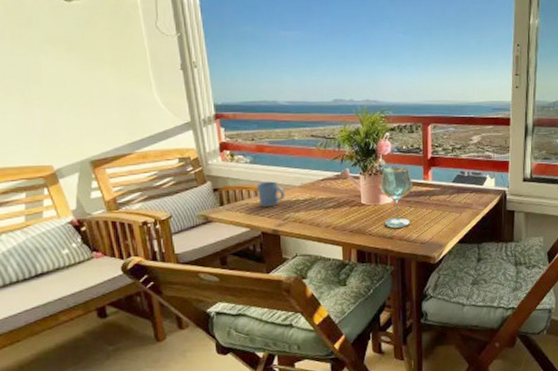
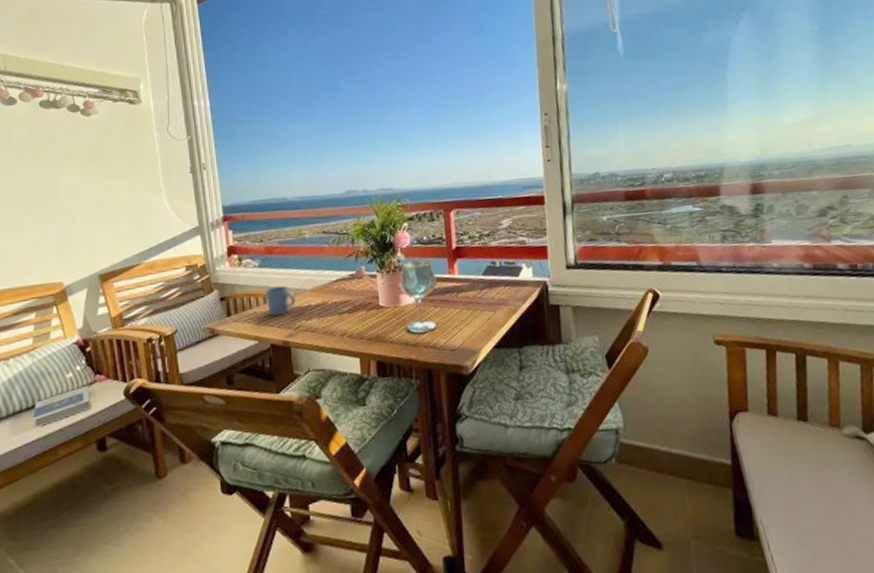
hardback book: none [30,260,90,297] -> present [32,385,92,428]

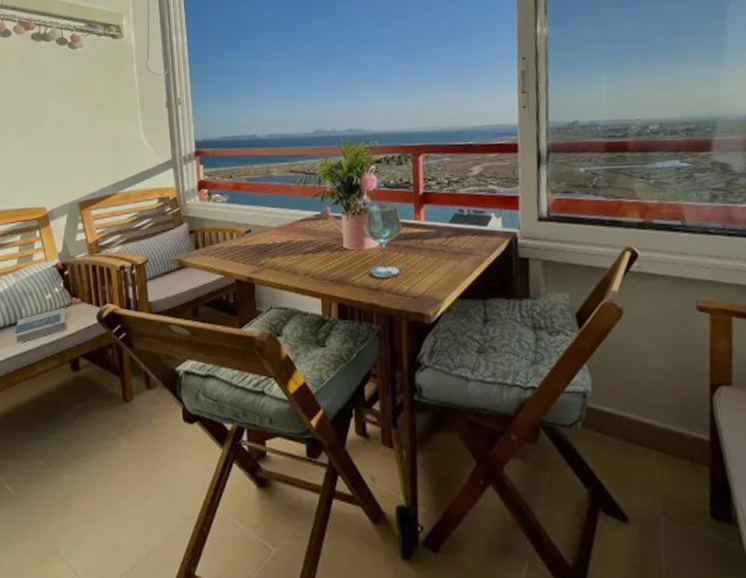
mug: present [265,285,296,316] -> none [232,222,261,252]

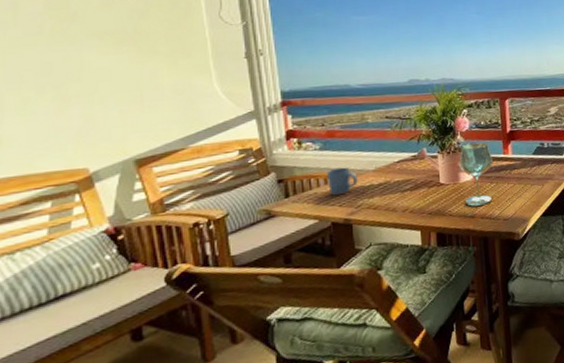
hardback book: present [14,307,68,344] -> none [46,274,125,325]
mug: none [232,222,261,252] -> present [326,167,358,196]

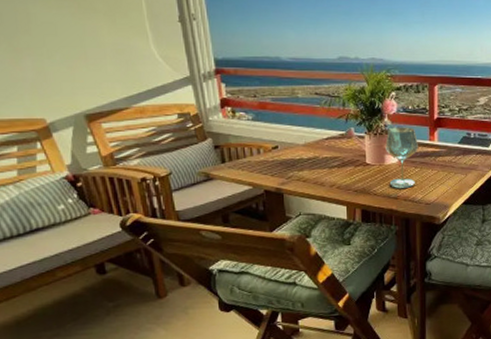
mug: present [326,167,358,196] -> none [259,139,289,166]

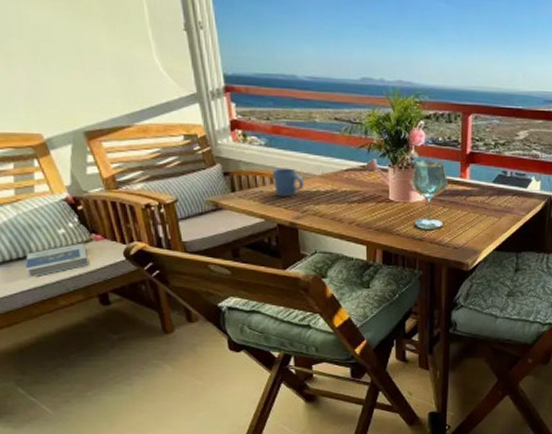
hardback book: none [25,216,88,253] -> present [25,242,90,278]
mug: none [259,139,289,166] -> present [272,168,304,197]

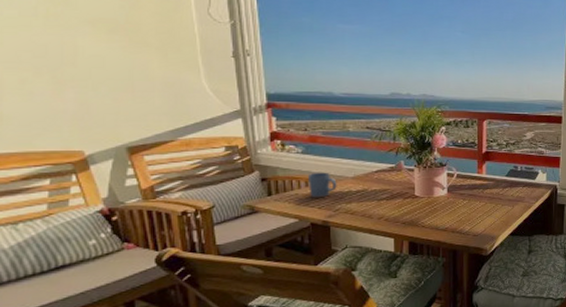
hardback book: present [25,242,90,278] -> none [48,252,119,291]
wine glass: present [411,160,448,229] -> none [434,160,467,220]

